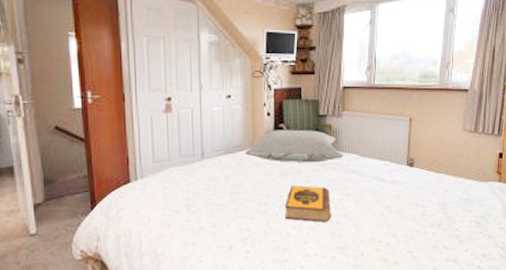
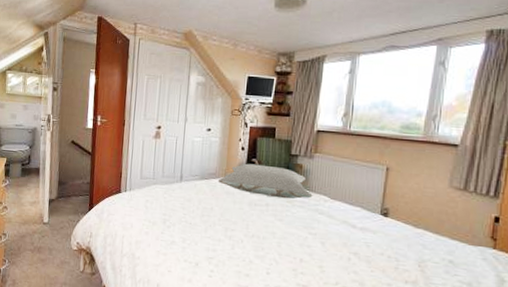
hardback book: present [284,185,331,222] -> none [249,217,296,257]

